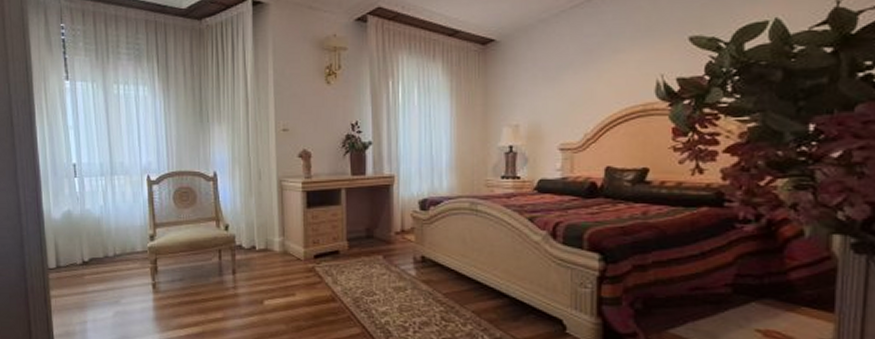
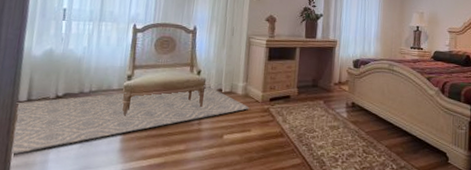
rug: none [47,242,291,324] -> present [12,85,250,155]

